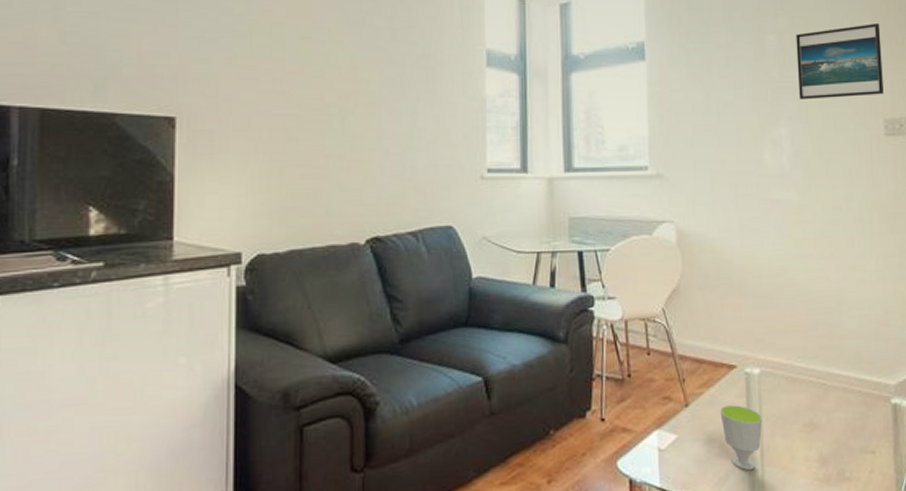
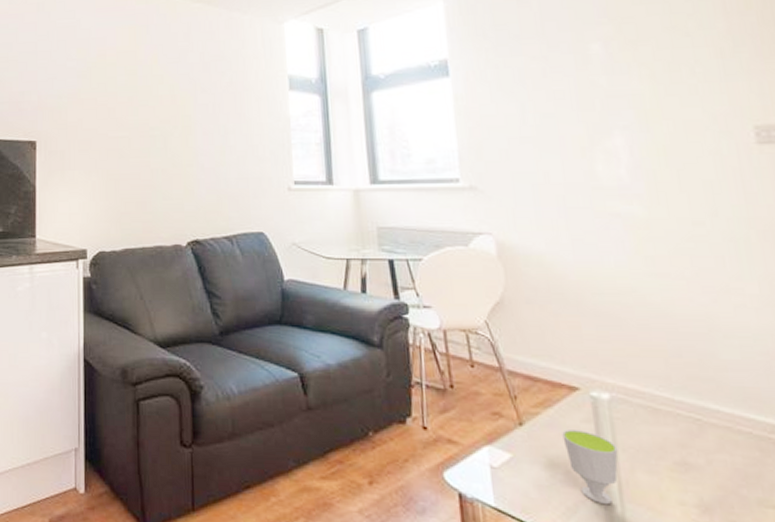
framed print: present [796,22,884,100] -> none [625,21,750,108]

